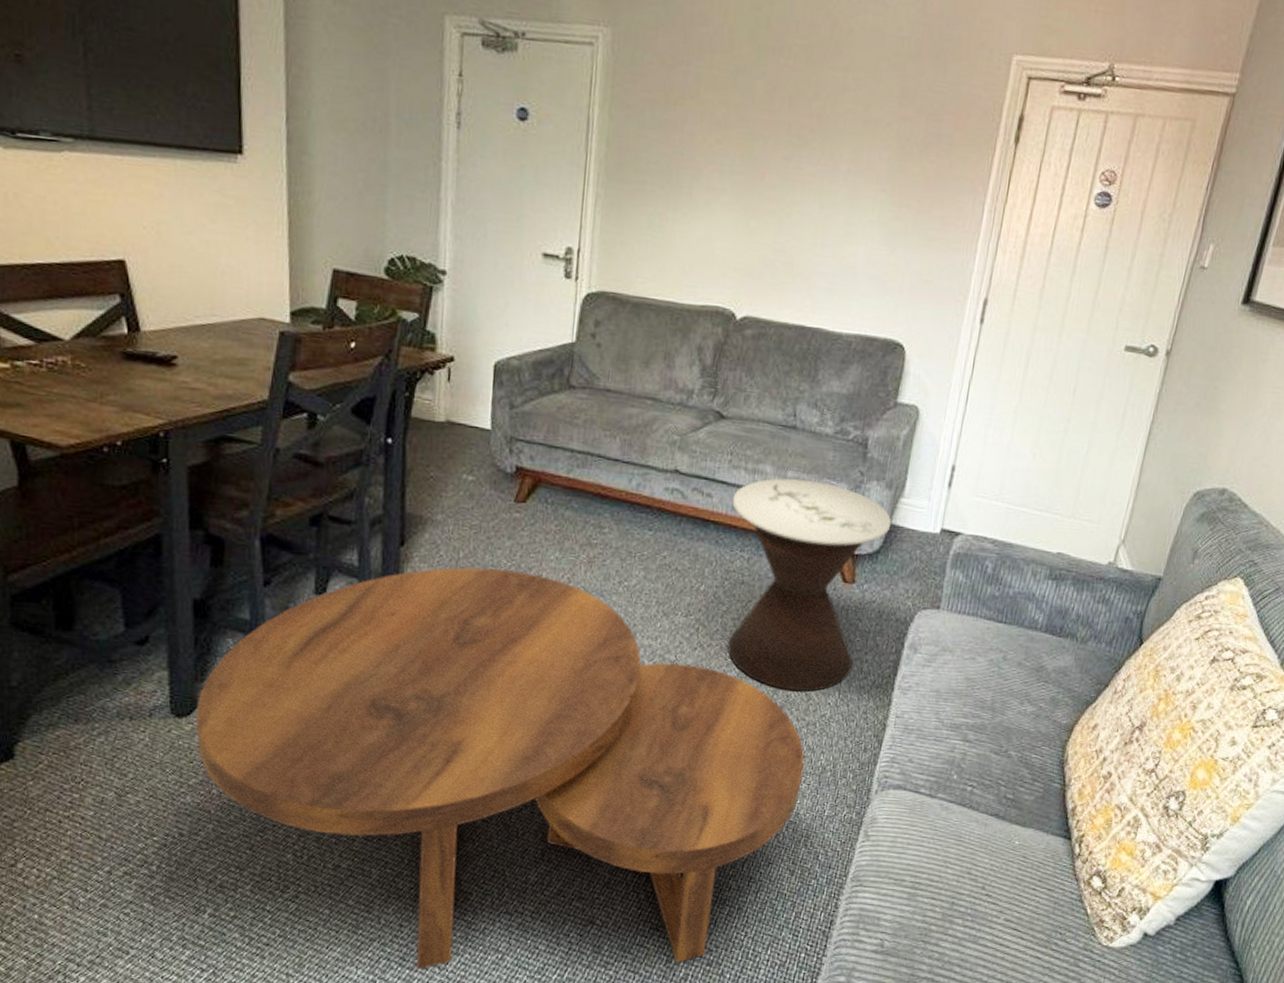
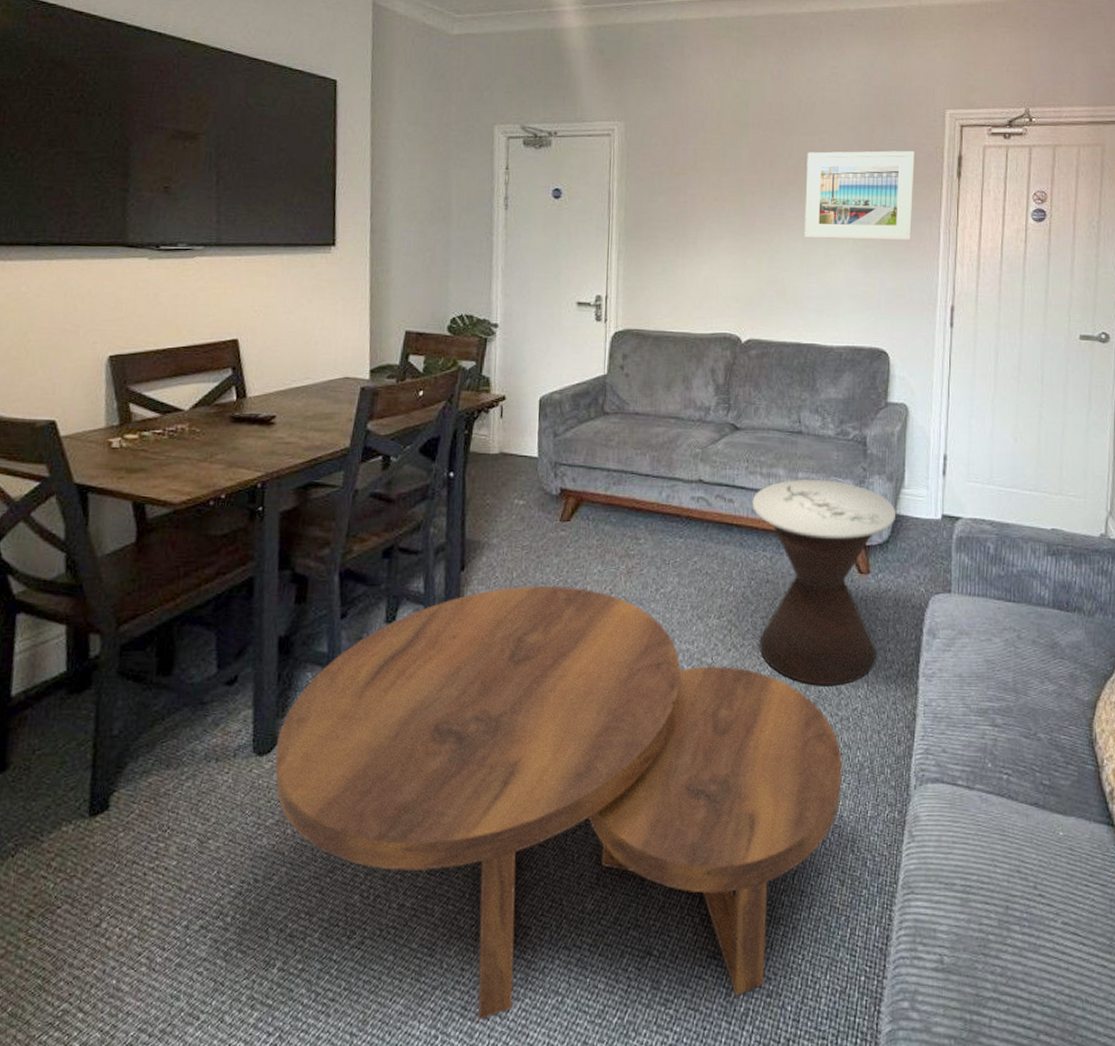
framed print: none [822,92,968,217] -> present [805,150,914,241]

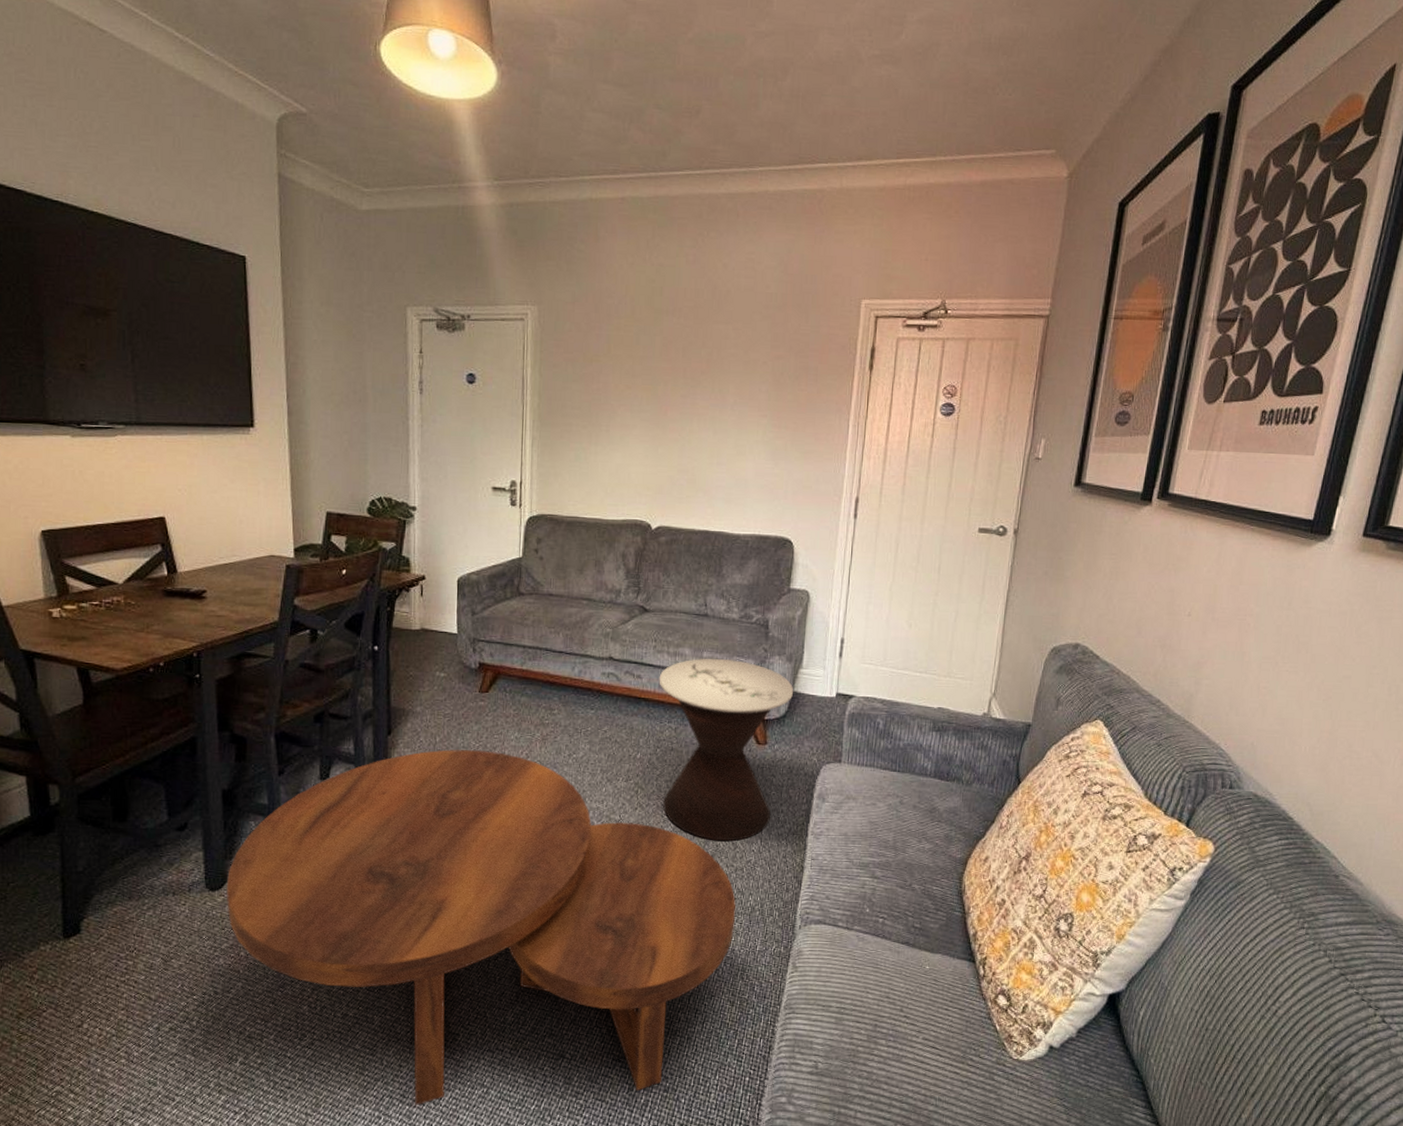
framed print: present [805,150,914,241] -> none [716,340,828,433]

